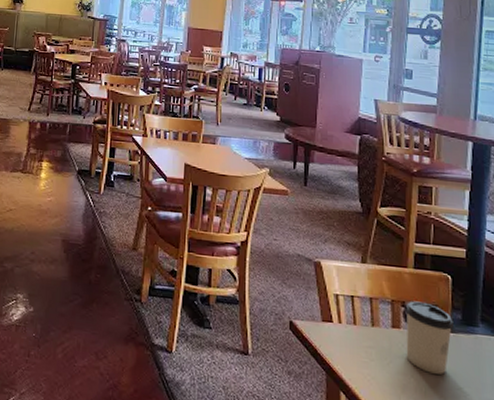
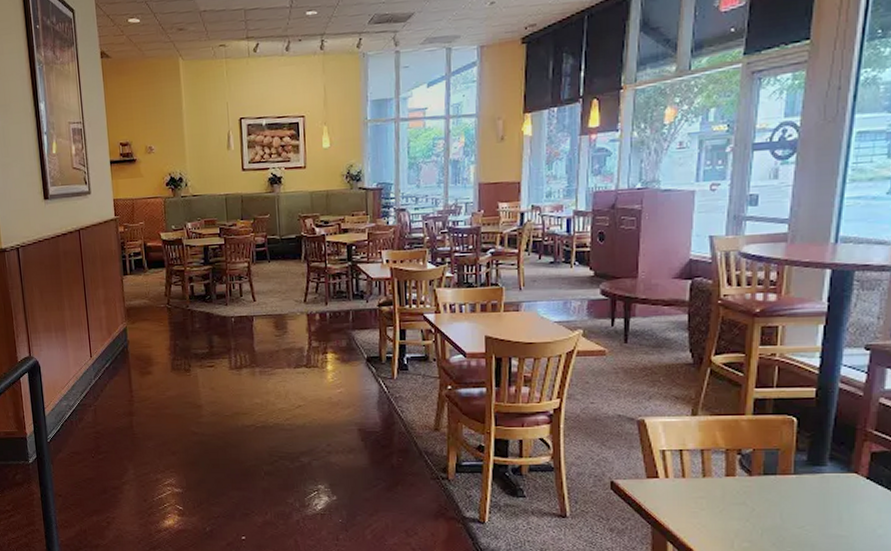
cup: present [405,301,454,375] -> none [741,447,797,516]

